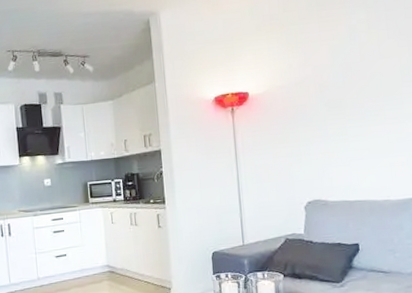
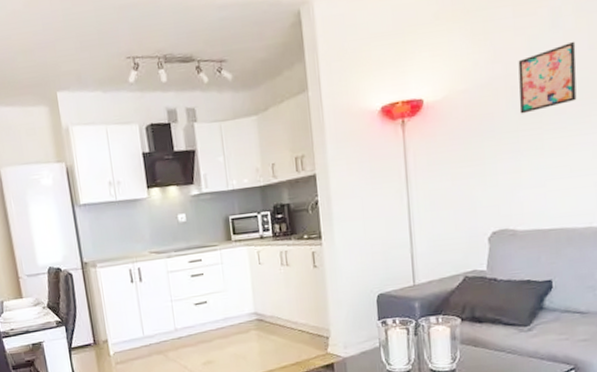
wall art: none [324,51,372,107] -> present [518,41,577,114]

